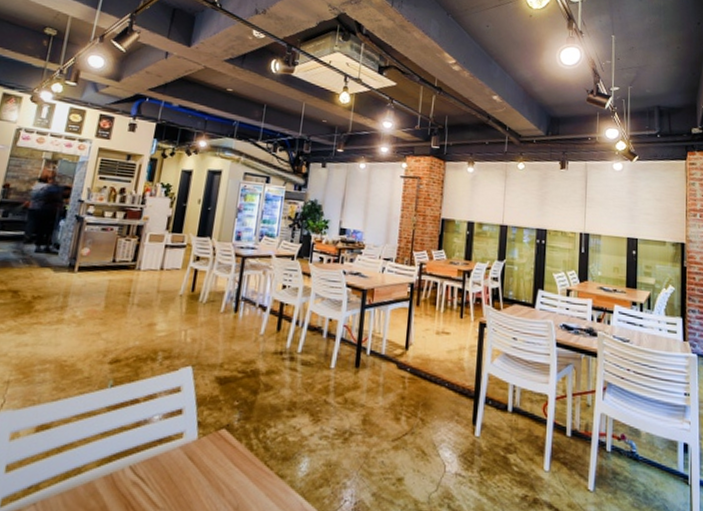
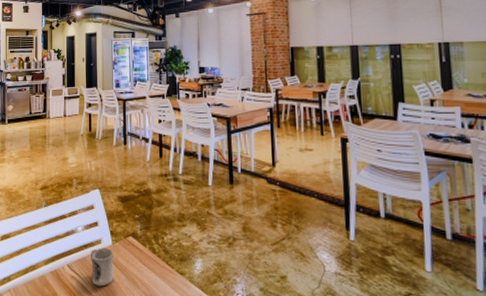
cup: none [160,443,197,495] -> present [91,248,114,287]

